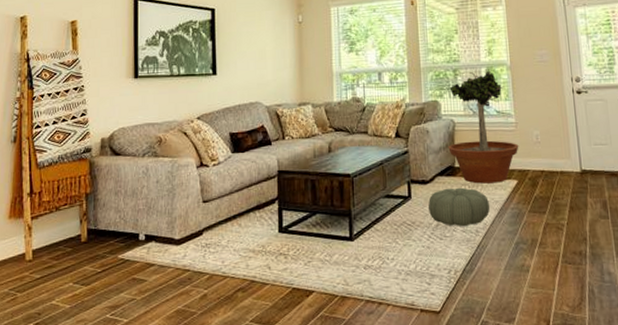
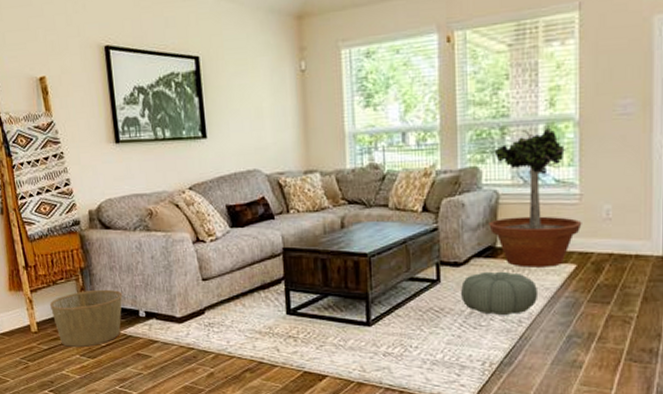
basket: none [49,213,125,275] -> present [49,289,123,347]

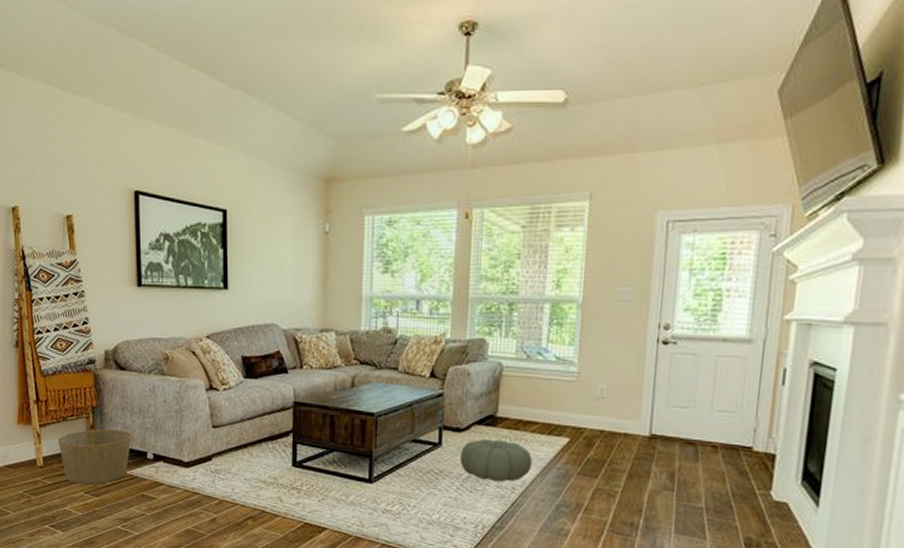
potted tree: present [489,126,582,268] -> none [491,305,578,439]

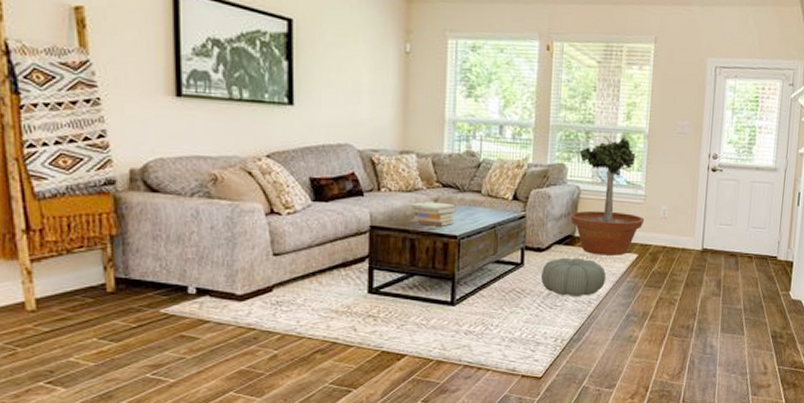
basket: present [57,428,132,485] -> none [58,261,167,328]
books: none [327,378,373,404] -> present [407,201,456,227]
potted tree: none [491,305,578,439] -> present [570,135,645,256]

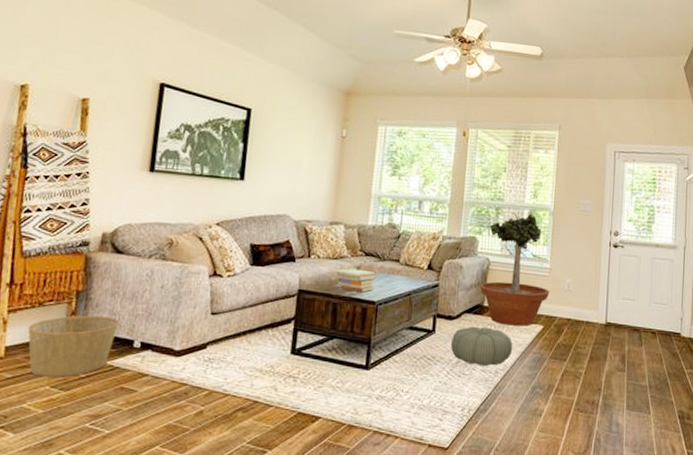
basket: none [58,261,167,328] -> present [27,315,120,377]

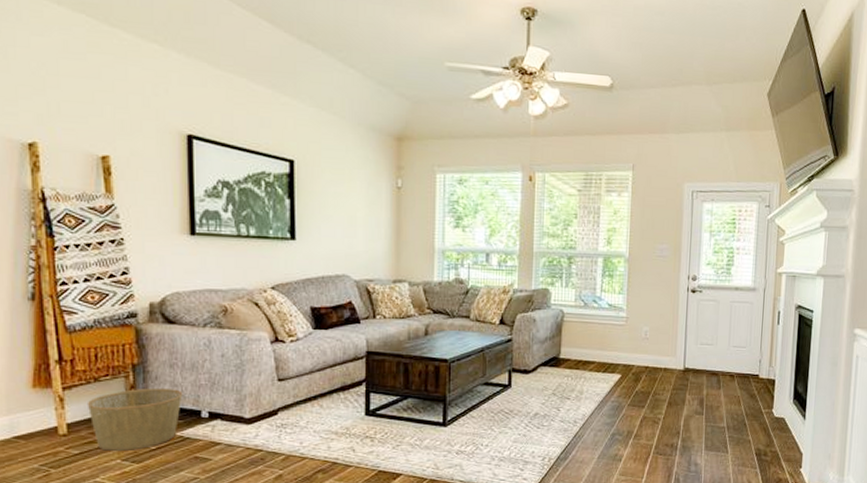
books: present [333,268,376,292] -> none [401,327,446,351]
pouf: present [451,326,513,366] -> none [528,378,591,416]
potted tree: present [479,211,550,326] -> none [554,259,627,376]

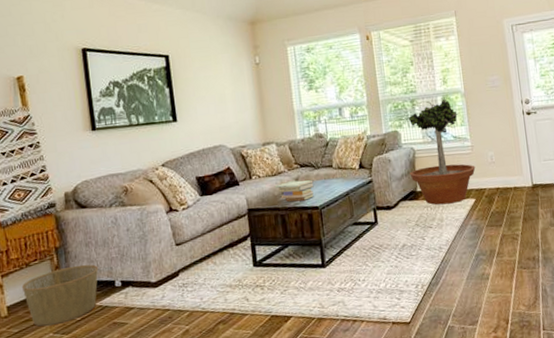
books: none [401,327,446,351] -> present [274,180,314,202]
potted tree: none [554,259,627,376] -> present [408,98,476,205]

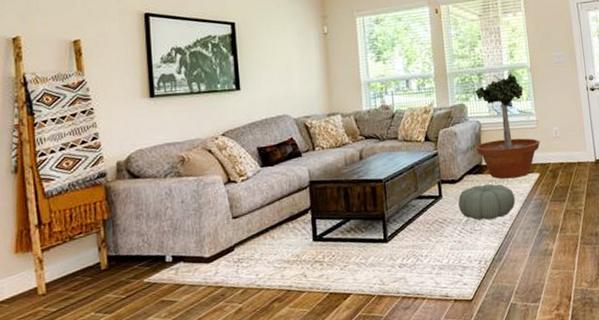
basket: present [21,264,99,327] -> none [63,238,149,305]
books: present [274,180,314,202] -> none [338,152,379,175]
pouf: none [394,209,452,246] -> present [458,183,516,221]

